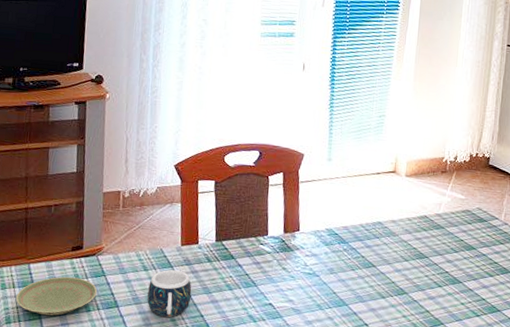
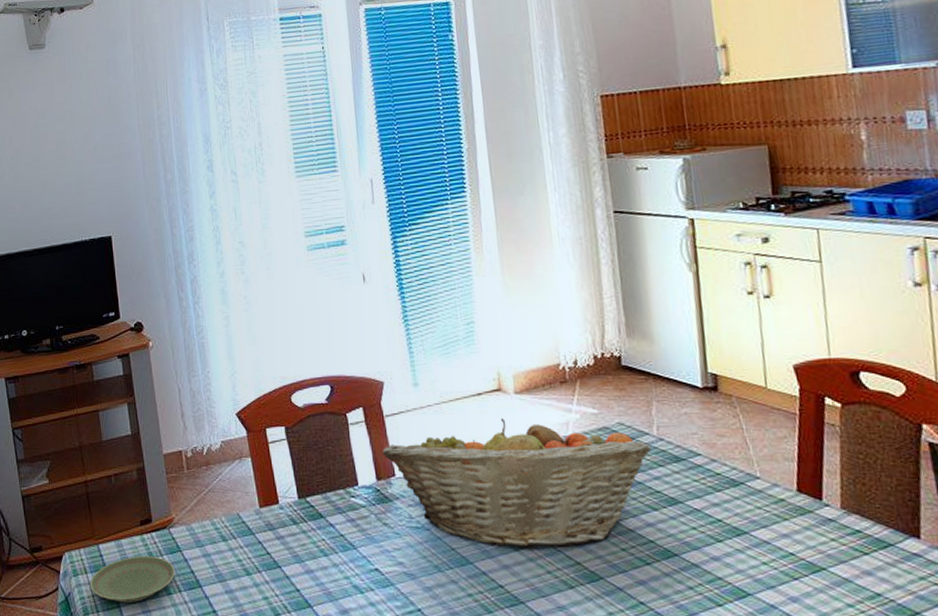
mug: present [147,270,192,318] -> none [231,538,282,596]
fruit basket: none [292,195,498,298] -> present [382,418,652,548]

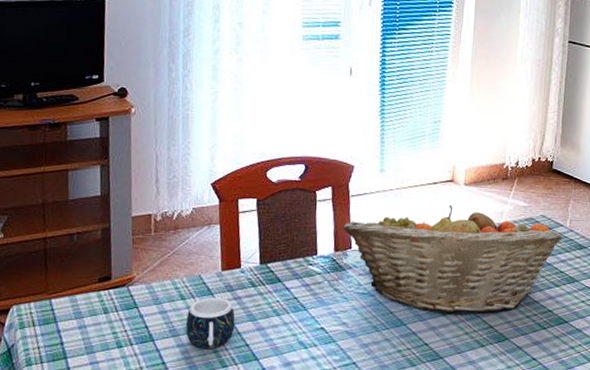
plate: present [89,556,176,602] -> none [36,311,130,354]
mug: none [231,538,282,596] -> present [186,297,235,350]

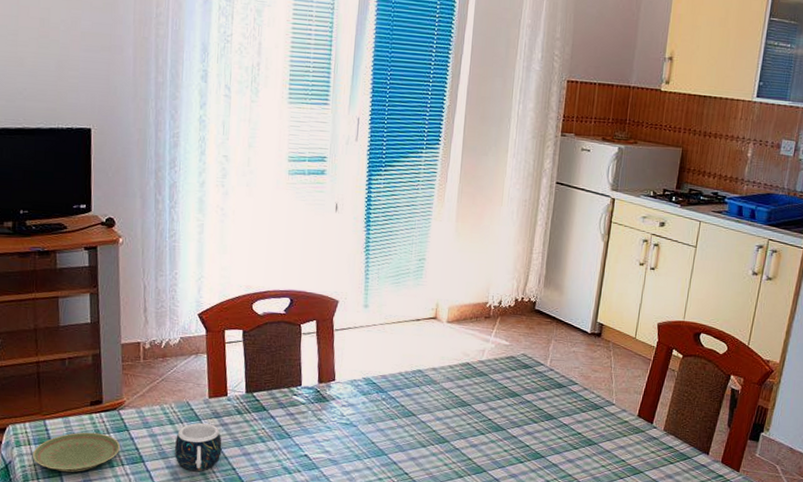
plate: none [36,311,130,354] -> present [32,432,121,472]
fruit basket: present [342,205,563,314] -> none [326,342,543,446]

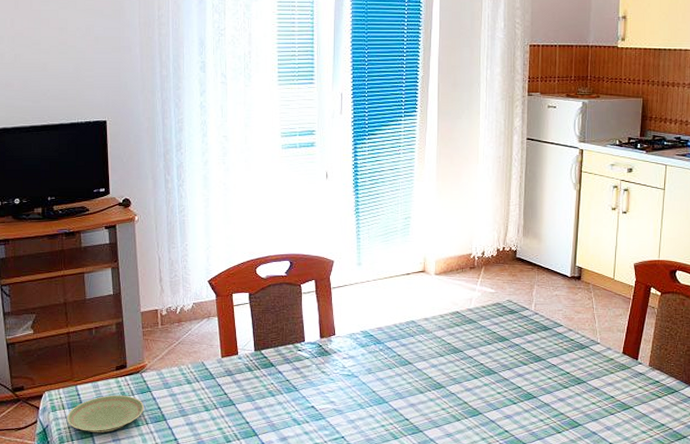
mug: present [175,423,222,472] -> none [193,381,236,427]

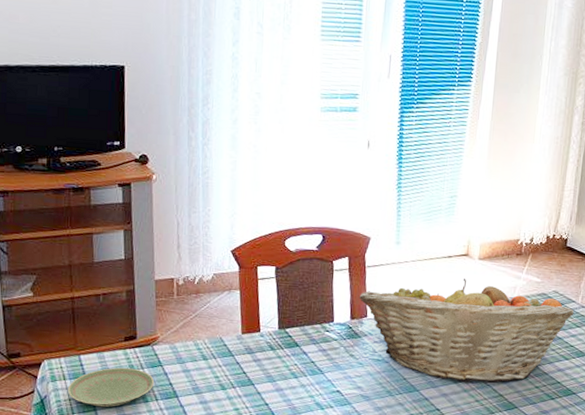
fruit basket: none [326,293,529,392] -> present [359,278,575,383]

